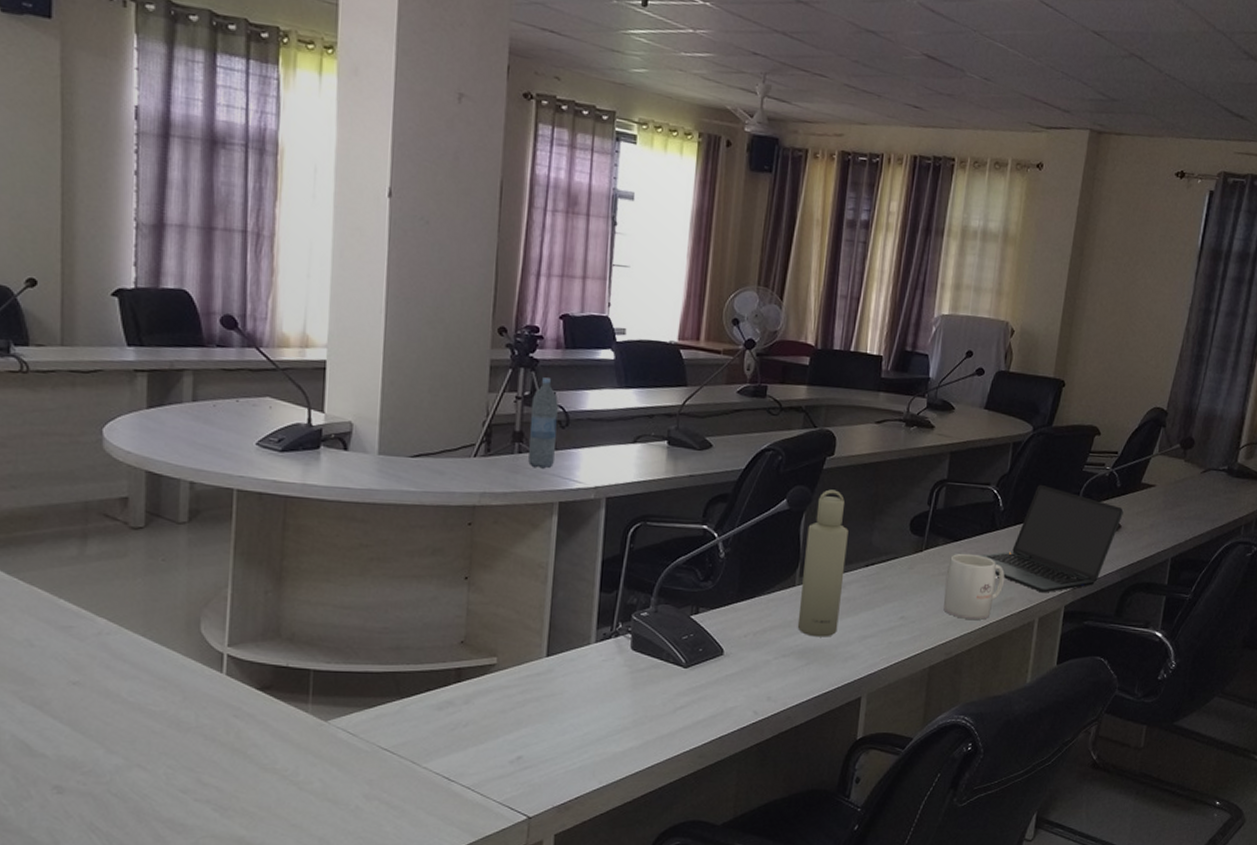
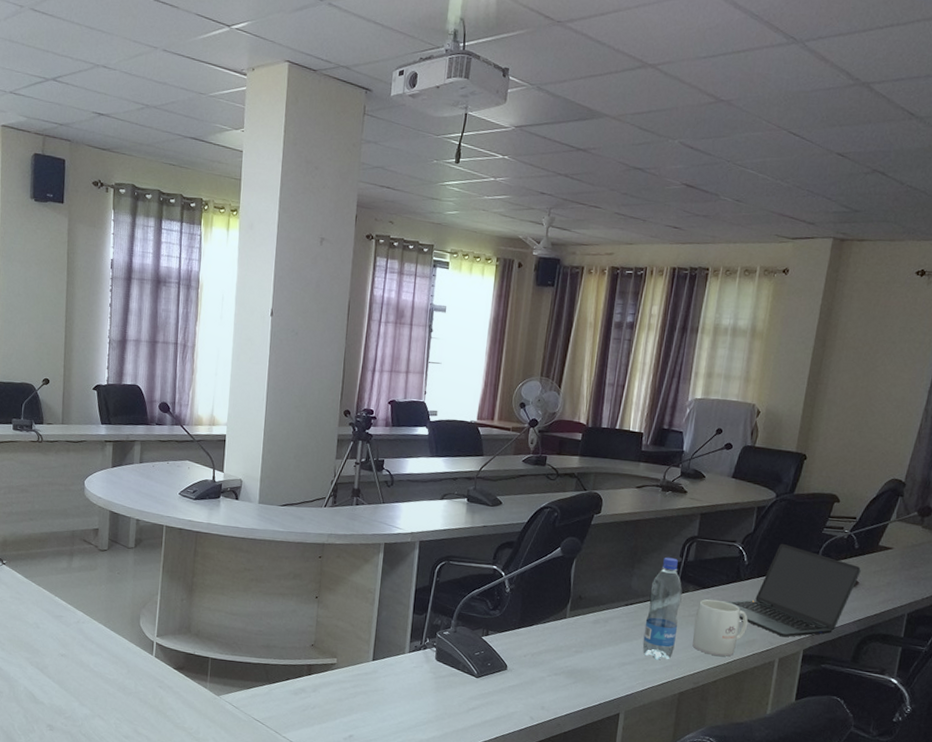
water bottle: present [528,377,559,469] -> none [363,448,386,518]
bottle: present [797,489,849,637] -> none [567,541,612,662]
bottle: none [886,505,932,630] -> present [642,557,683,660]

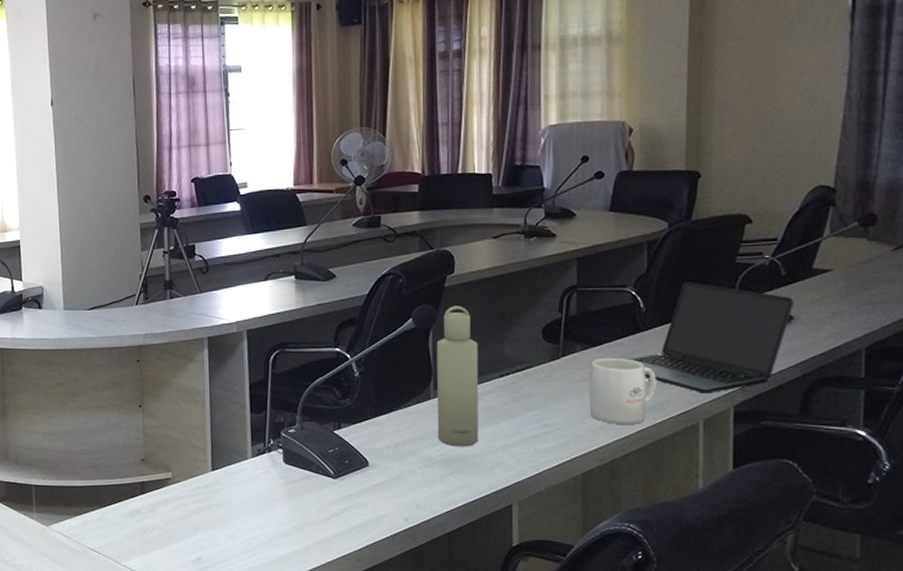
bottle: none [567,541,612,662] -> present [436,306,479,447]
bottle: present [642,557,683,660] -> none [527,314,569,437]

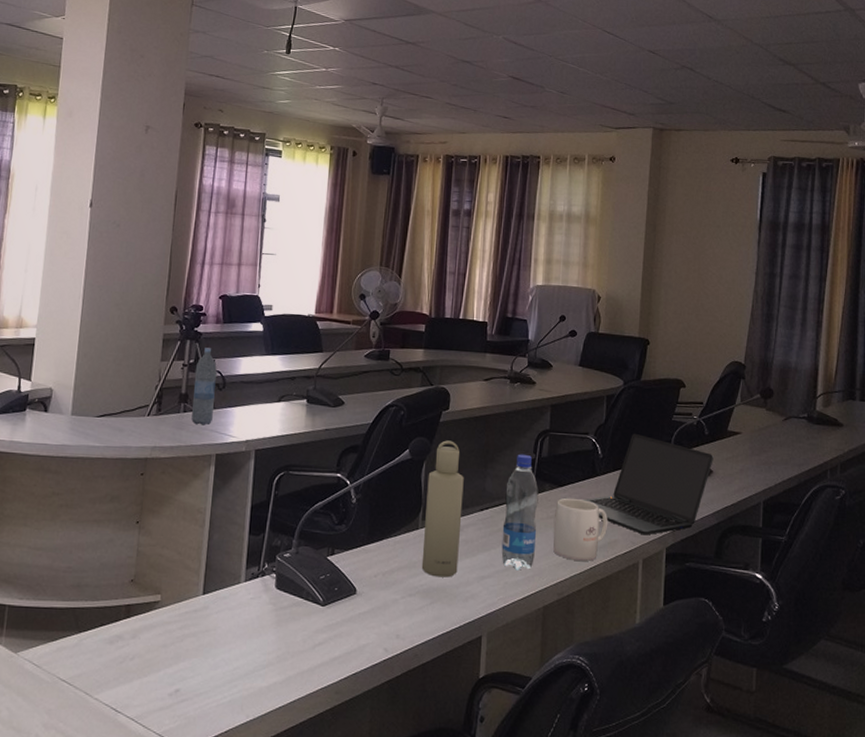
water bottle: none [176,233,200,310] -> present [191,348,217,426]
bottle: none [527,314,569,437] -> present [501,454,539,571]

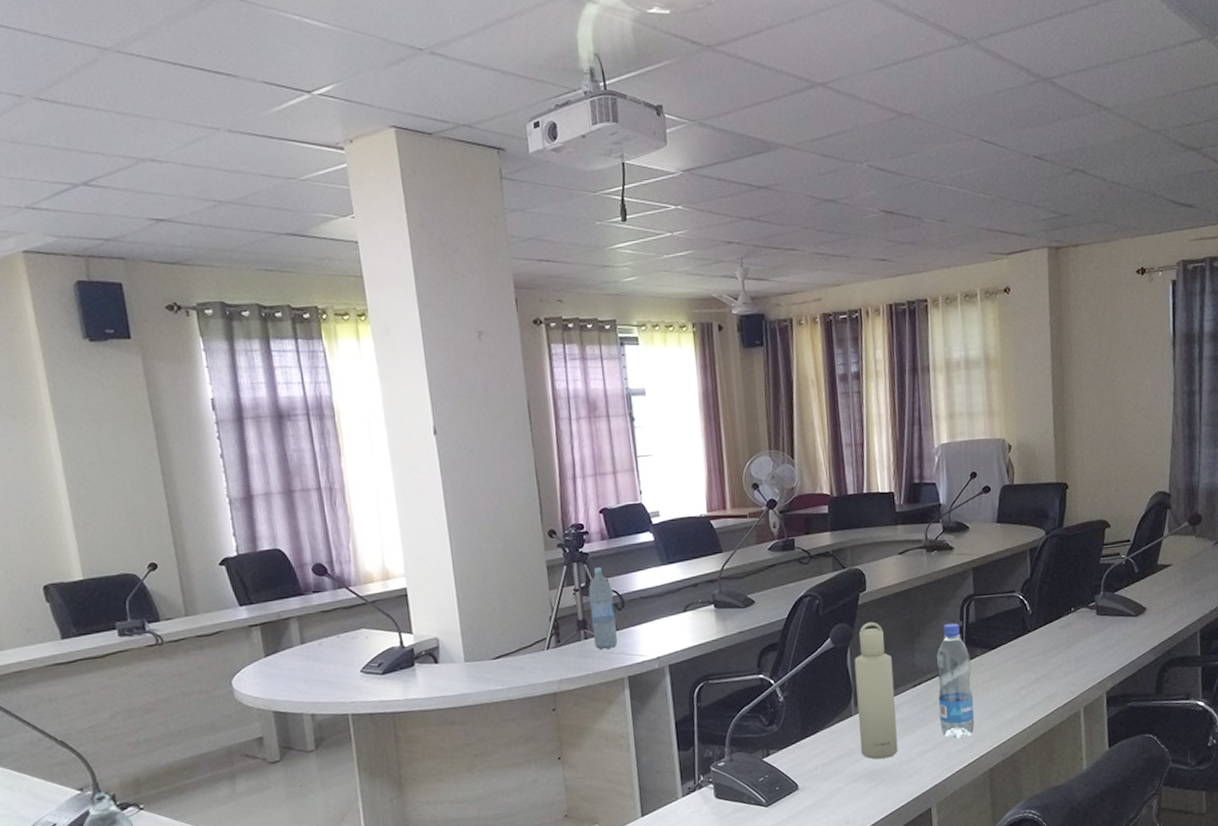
mug: present [553,497,608,561] -> none [989,658,1045,720]
laptop: present [582,433,714,535] -> none [1016,582,1146,684]

